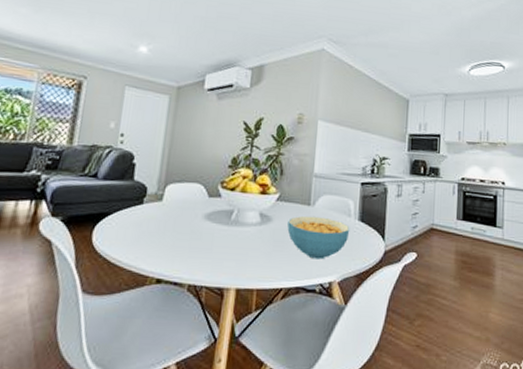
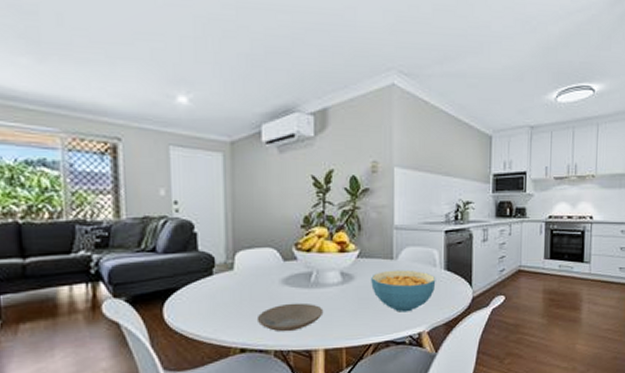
plate: none [176,238,240,267] -> present [256,303,324,332]

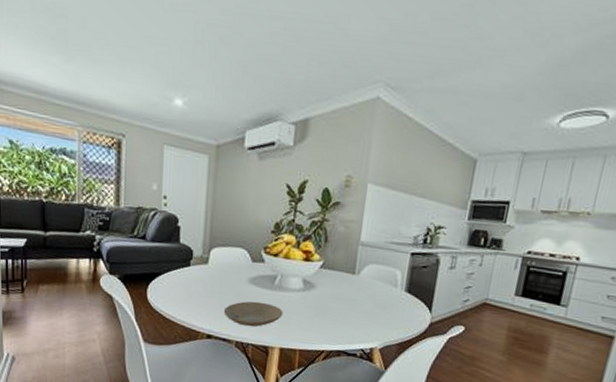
cereal bowl: present [371,269,436,312] -> none [330,284,396,327]

